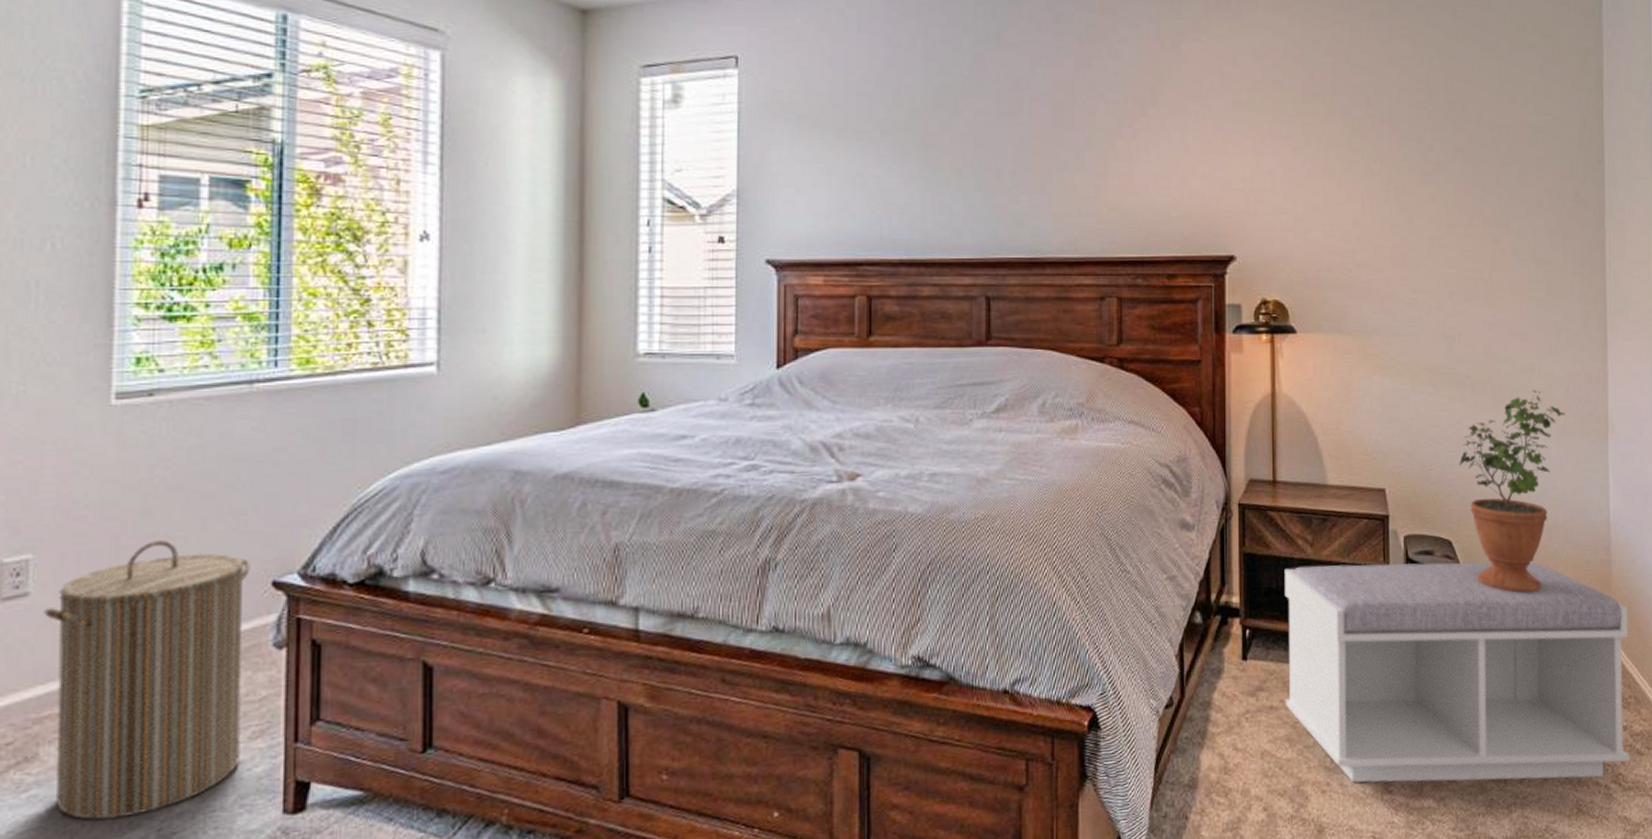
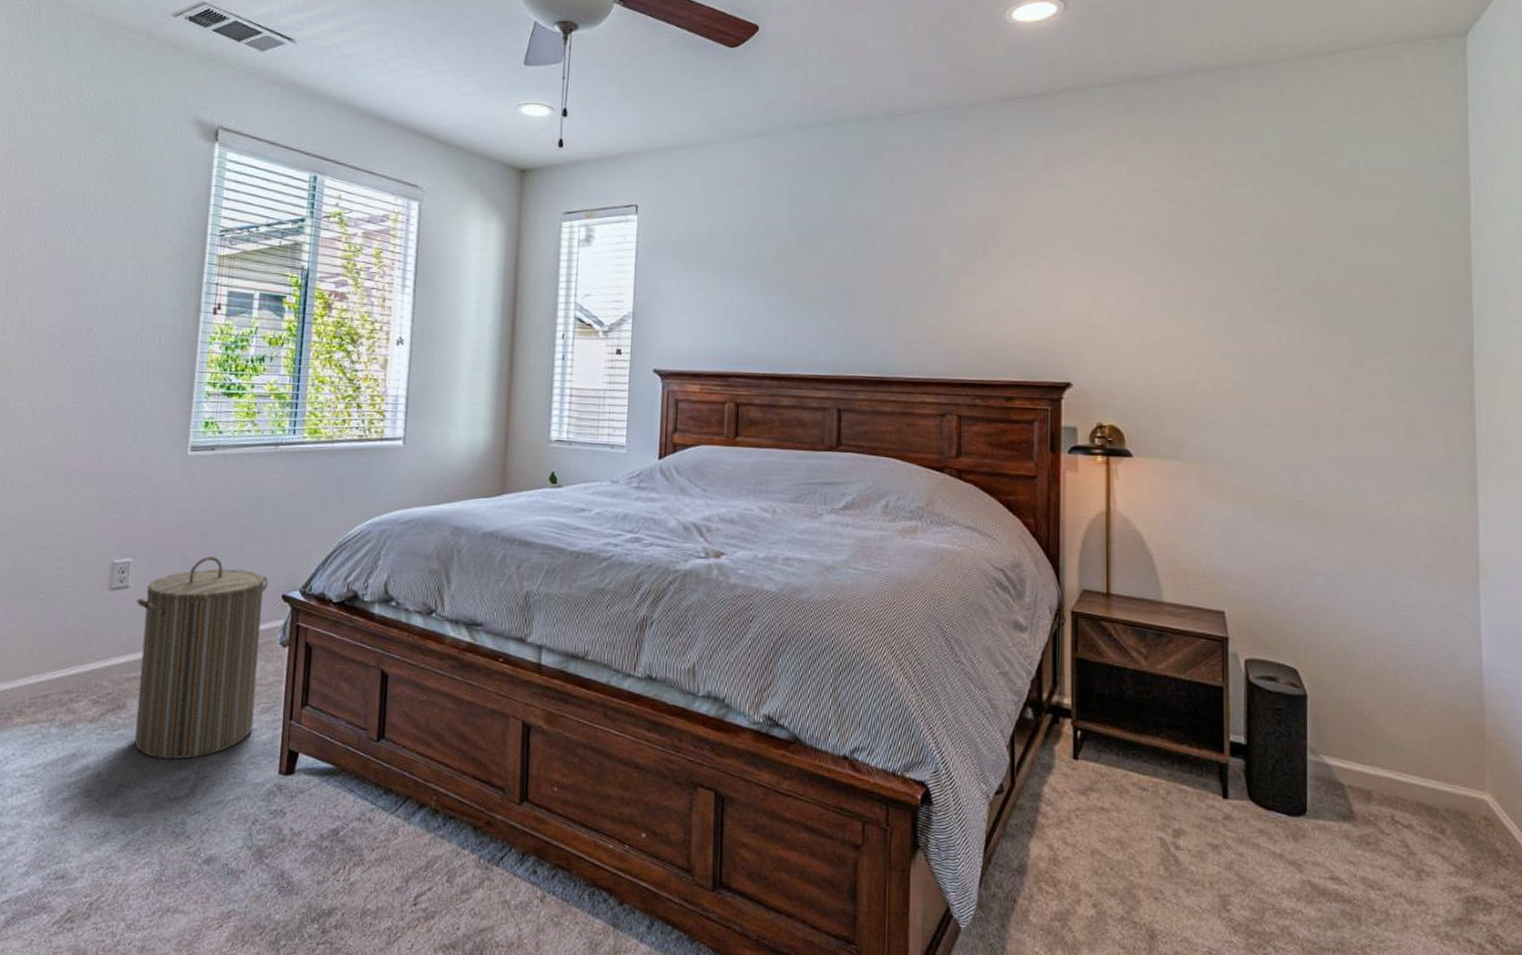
bench: present [1284,562,1630,783] -> none [1116,677,1510,935]
potted plant: present [1459,390,1565,593] -> none [1306,528,1428,731]

